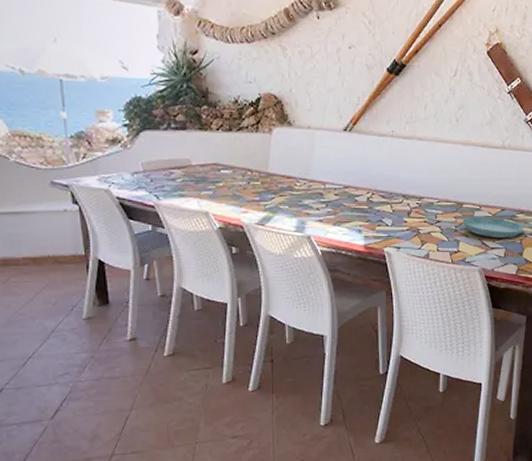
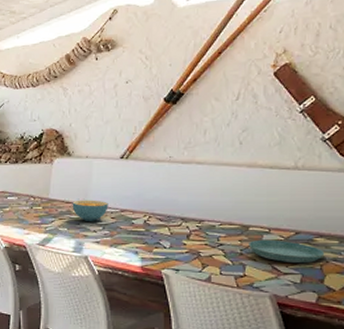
cereal bowl: none [293,174,332,198] -> present [72,200,108,221]

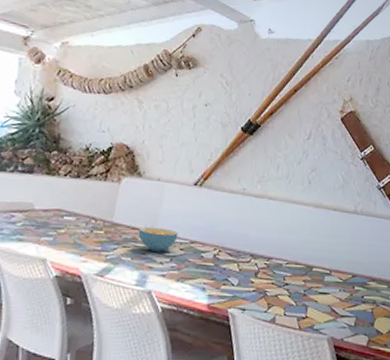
saucer: present [249,239,325,264] -> none [311,281,376,307]

